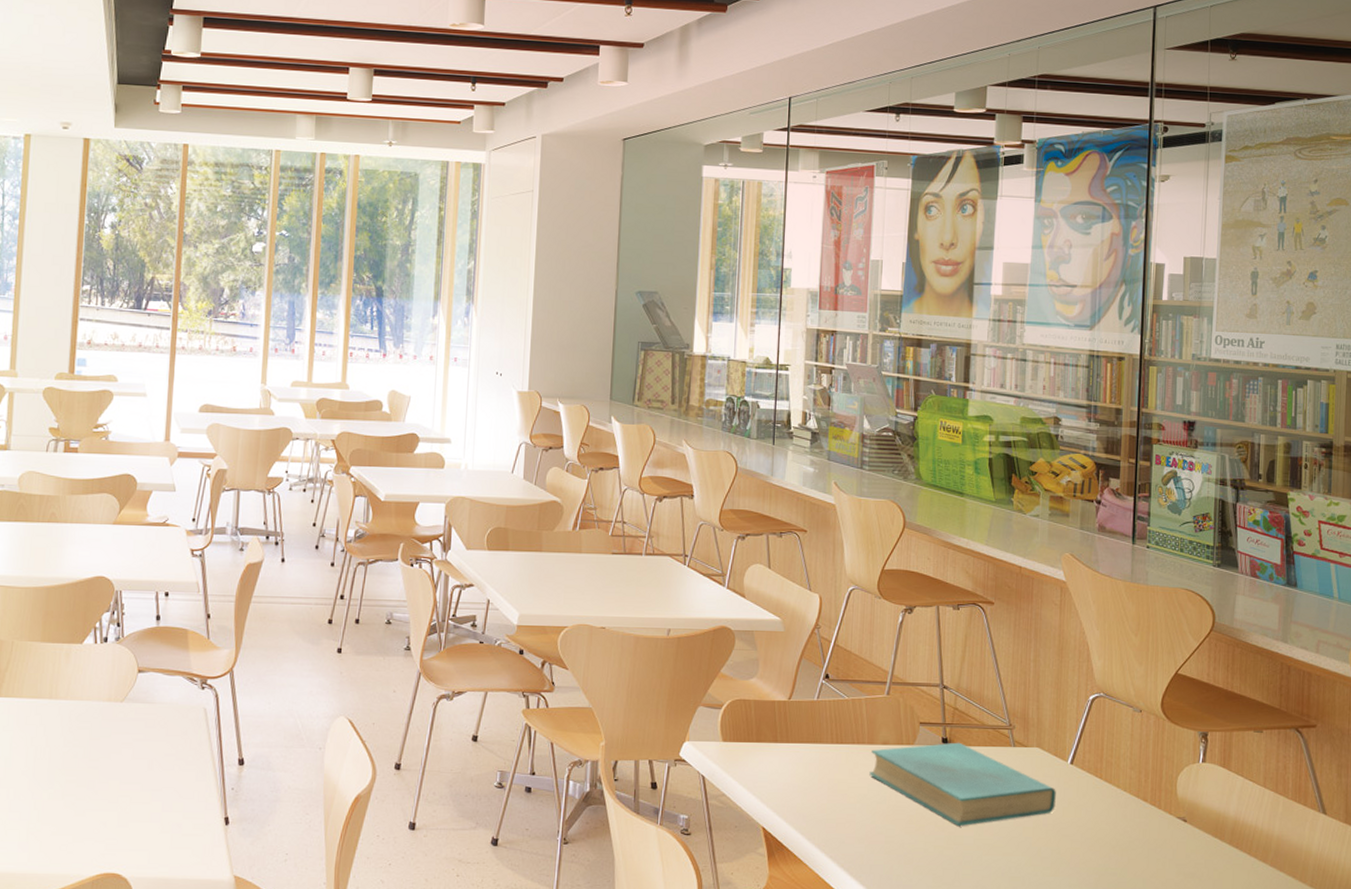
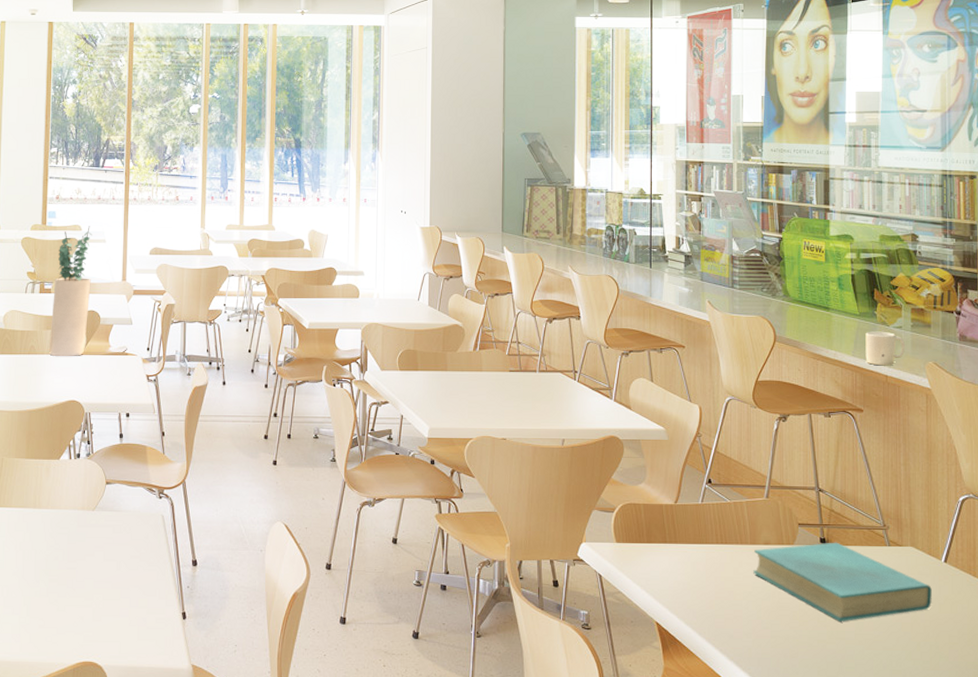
vase: none [73,377,130,527] -> present [49,226,92,357]
mug: none [999,519,1041,557] -> present [865,331,905,366]

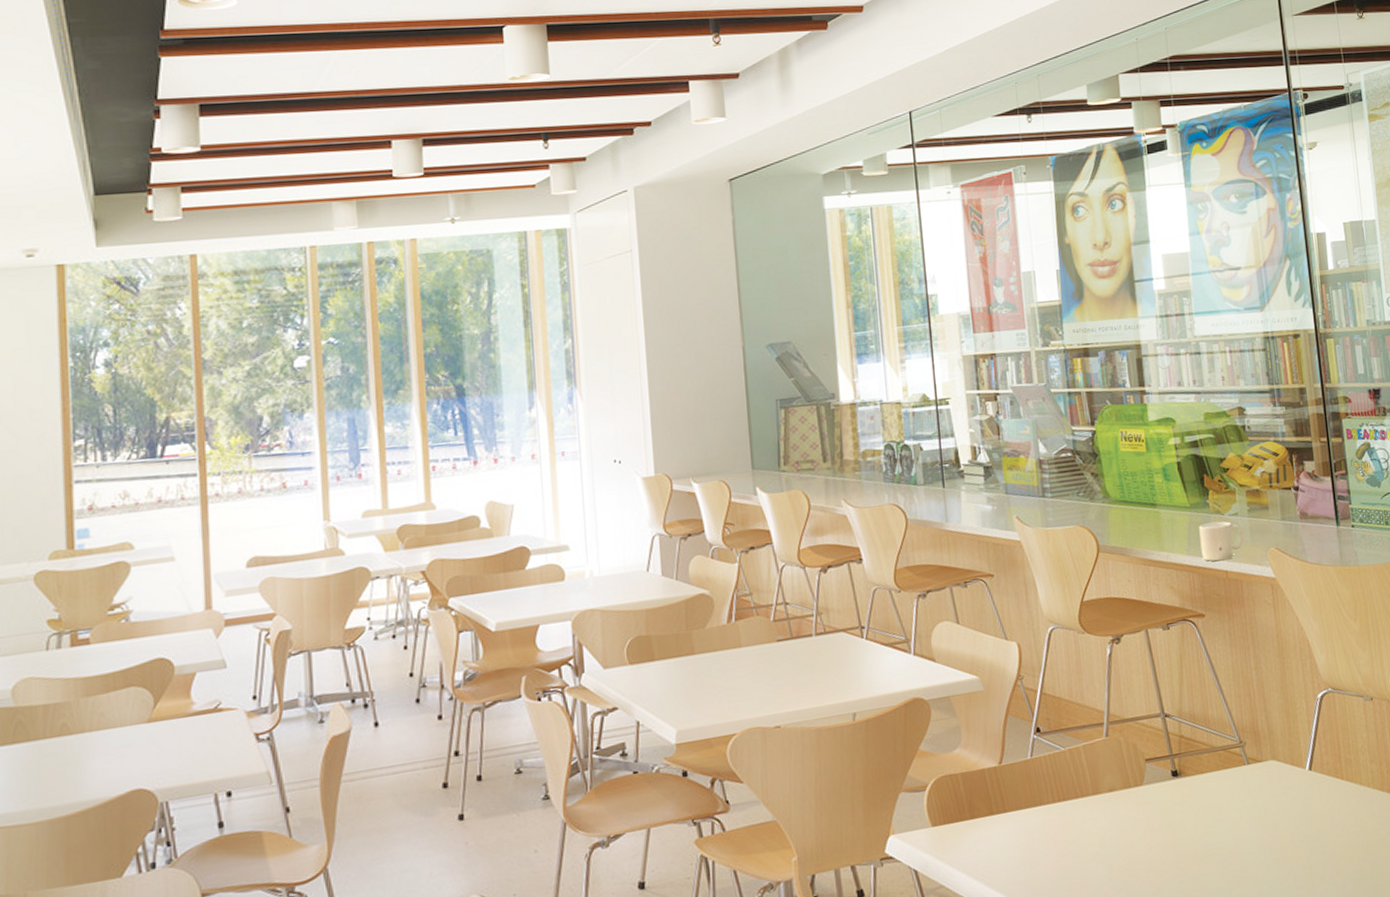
vase: present [49,226,92,357] -> none [92,541,156,733]
book: present [753,542,932,621] -> none [1098,772,1300,863]

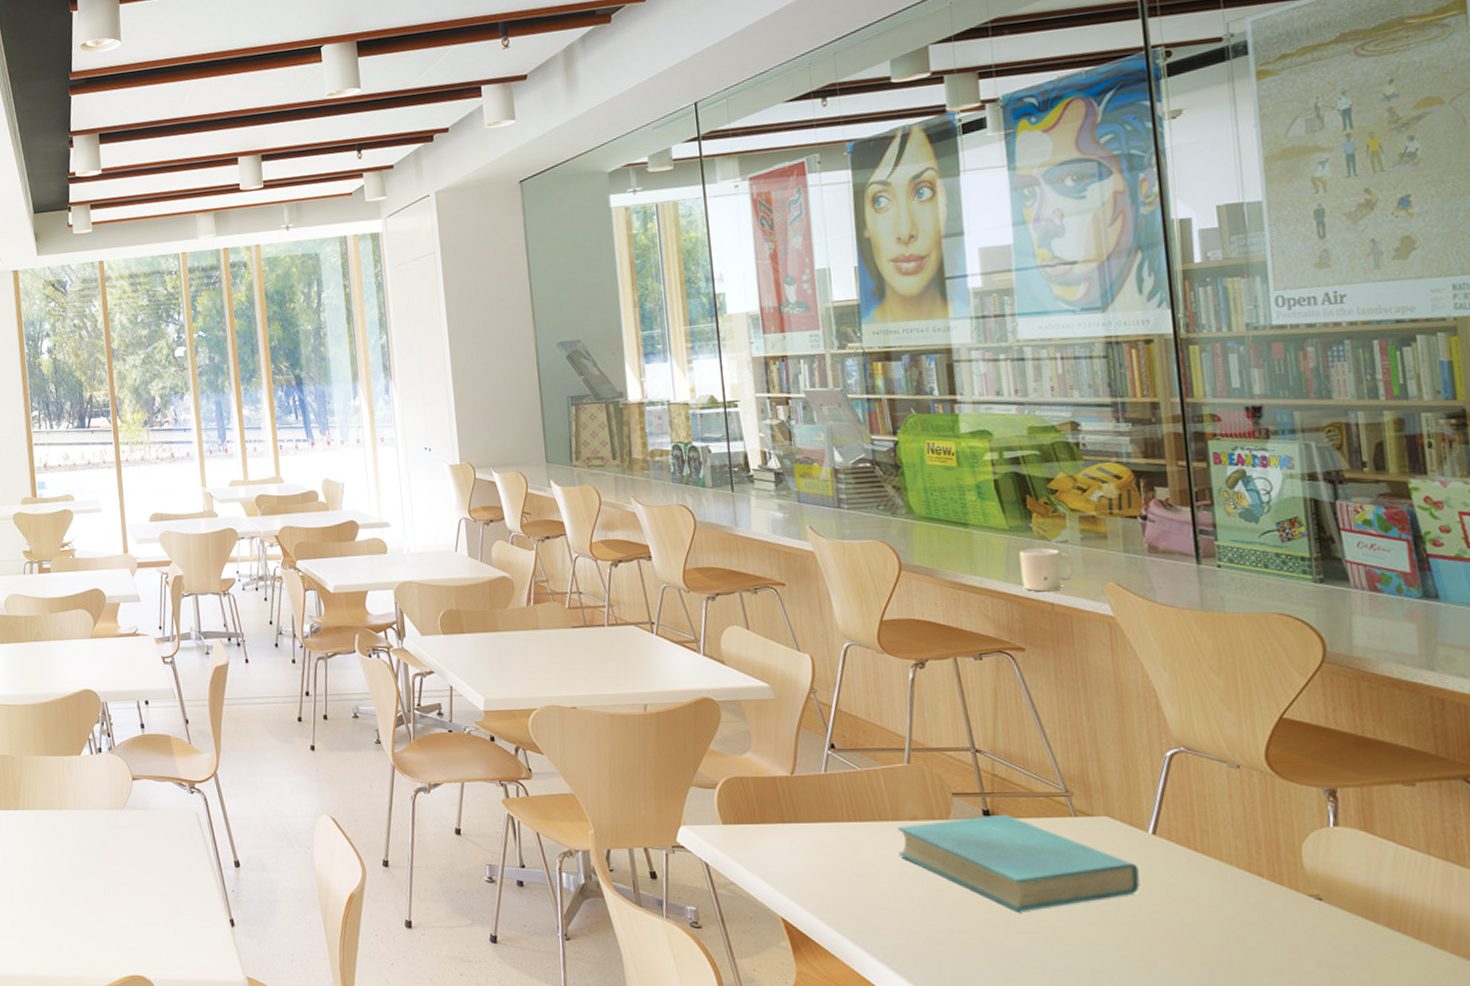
book: none [1098,772,1300,863] -> present [898,814,1140,911]

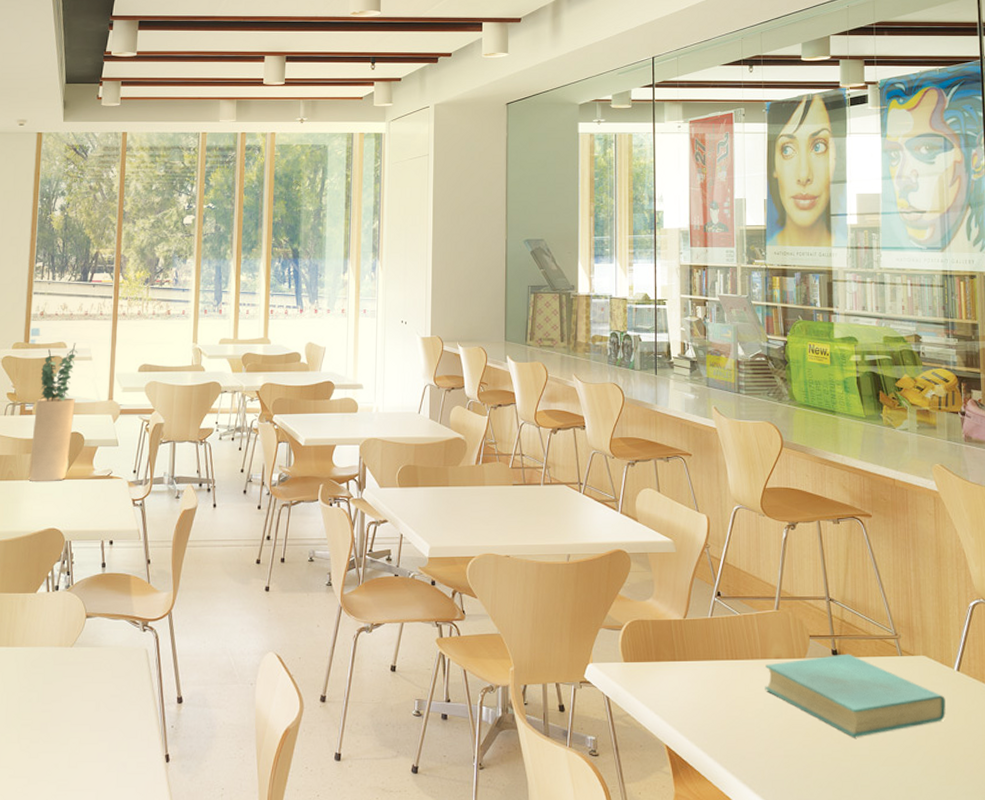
vase: none [52,494,93,643] -> present [28,343,78,483]
mug: present [1019,548,1075,592] -> none [872,434,912,469]

